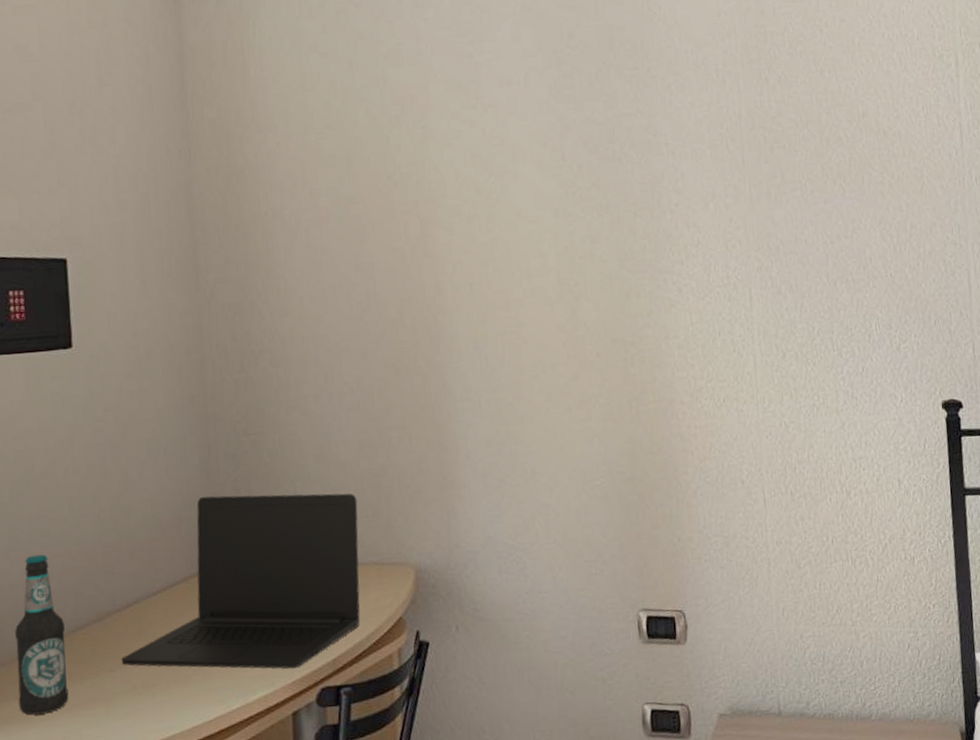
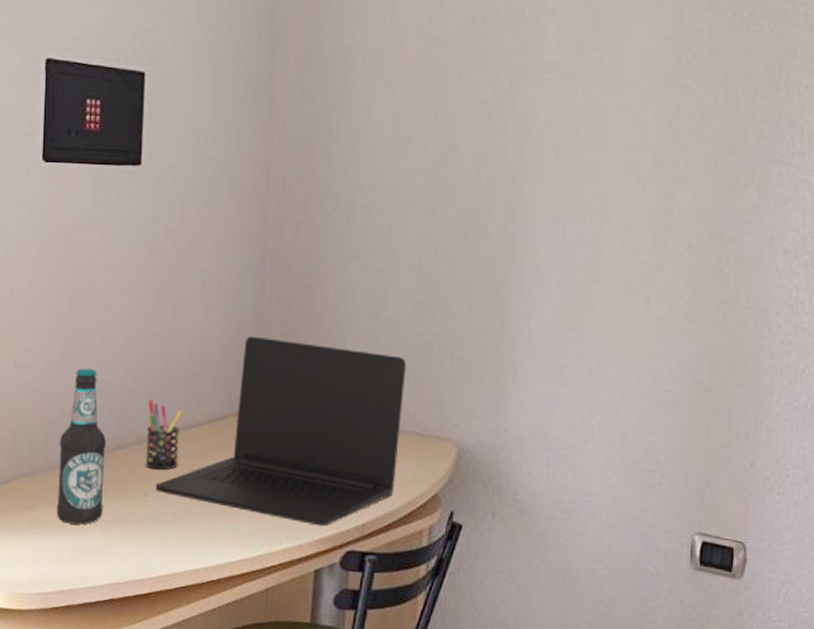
pen holder: none [105,574,143,644] -> present [145,399,183,470]

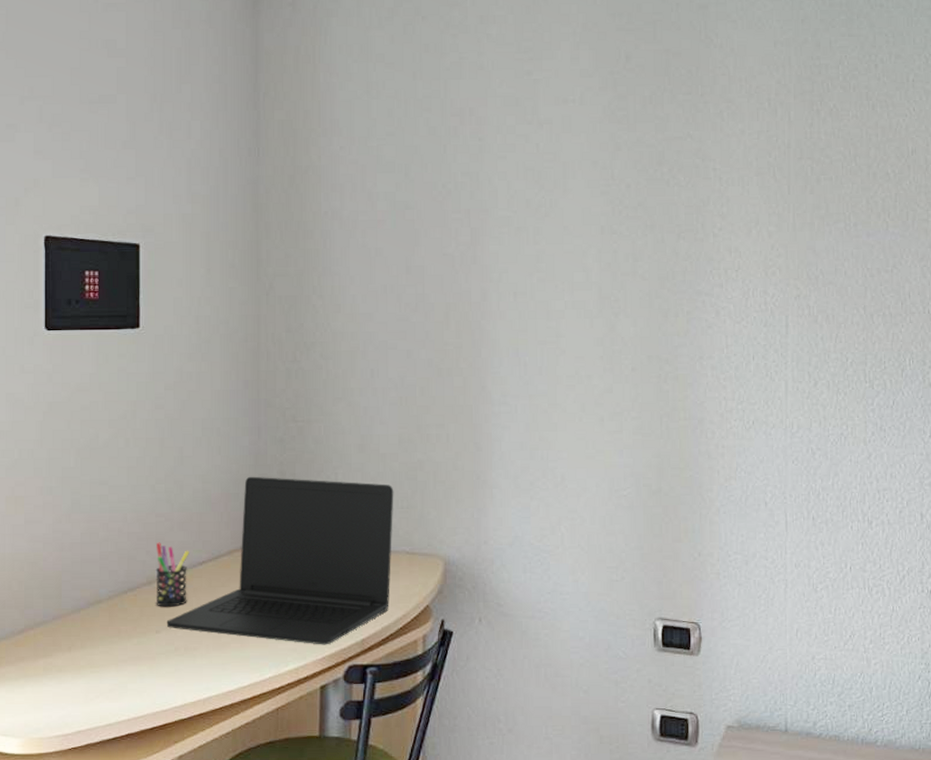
bottle: present [56,368,106,525] -> none [71,518,117,666]

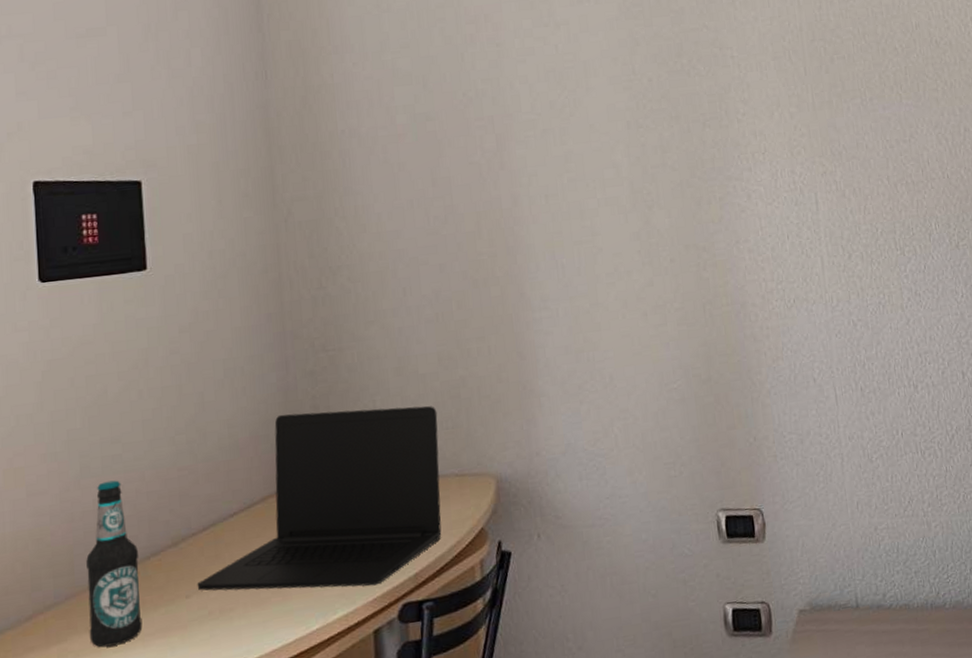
bottle: none [71,518,117,666] -> present [86,480,143,648]
pen holder: present [155,542,189,607] -> none [180,498,219,569]

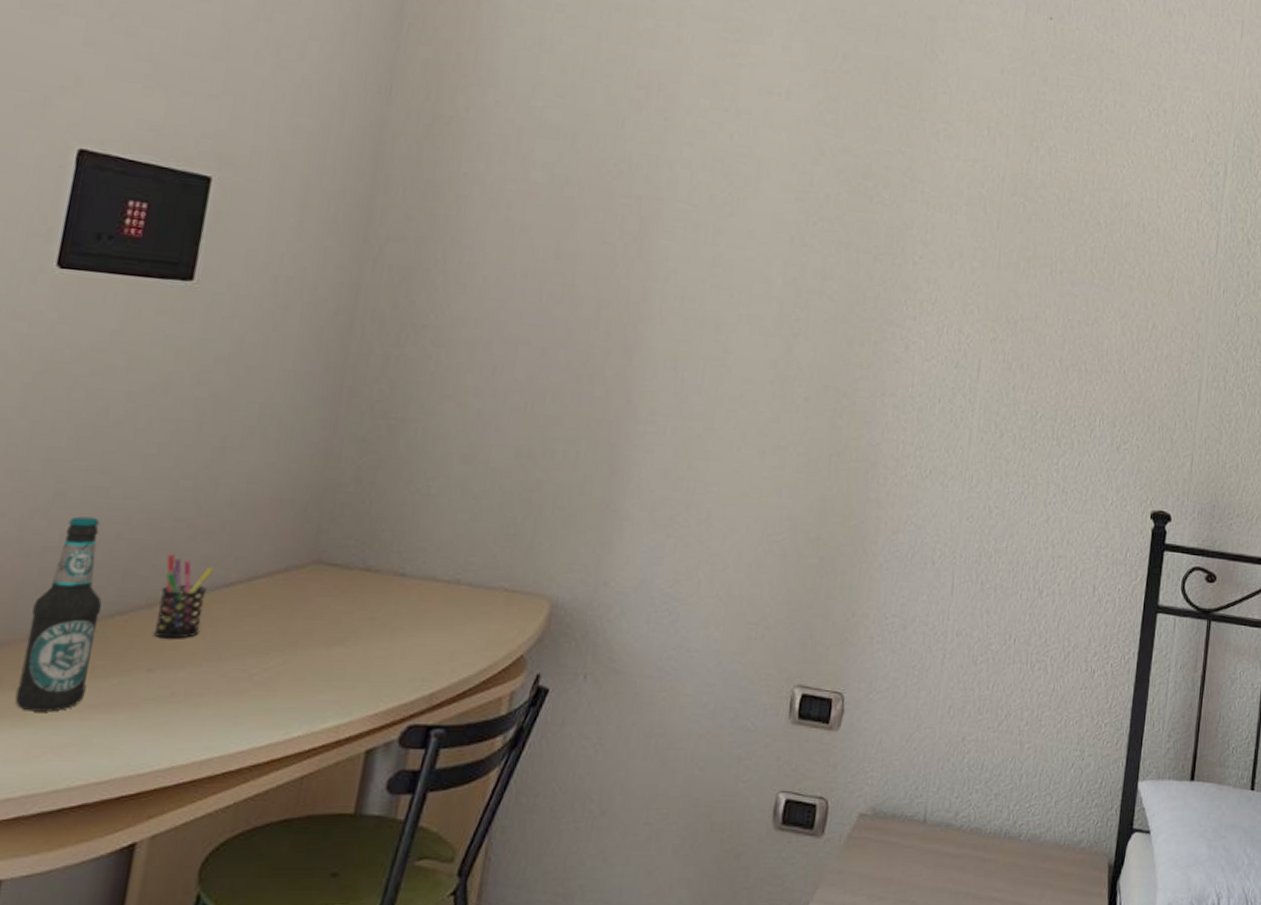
pen holder: none [180,498,219,569] -> present [153,554,214,639]
laptop: present [197,406,442,591] -> none [164,480,501,698]

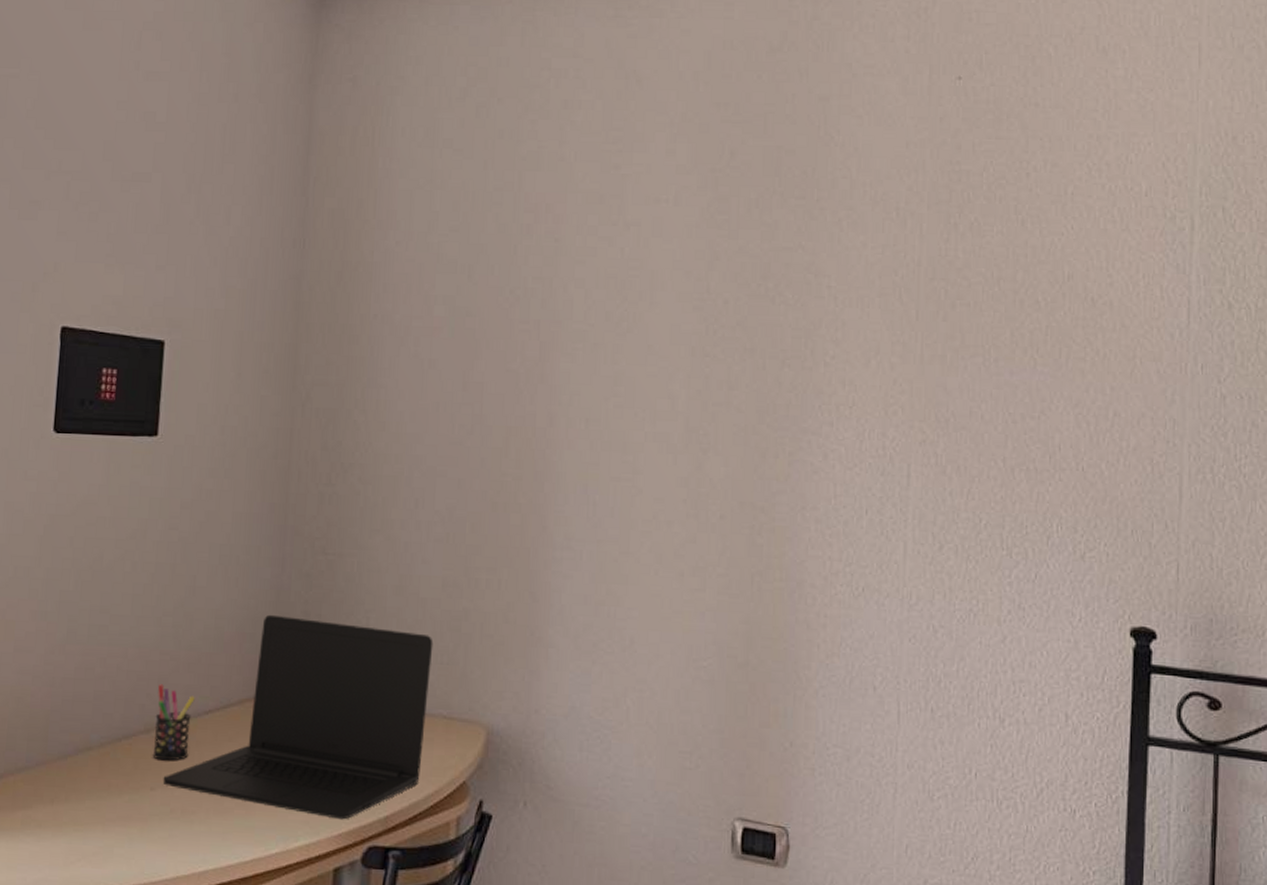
bottle: present [14,516,102,712] -> none [53,651,111,824]
laptop: none [164,480,501,698] -> present [163,614,434,820]

